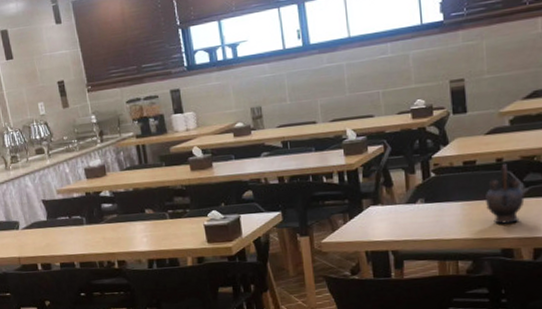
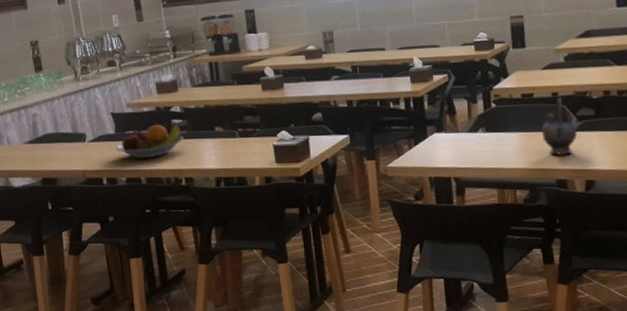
fruit bowl: none [48,207,115,244] -> present [116,123,184,159]

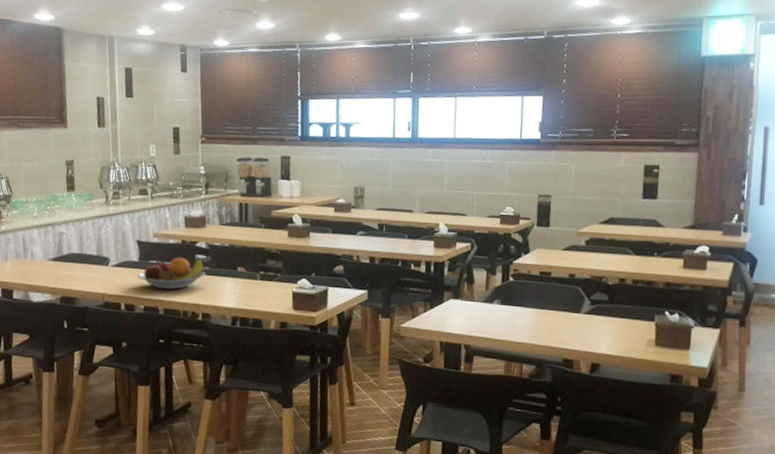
teapot: present [542,97,578,156] -> none [555,279,590,336]

